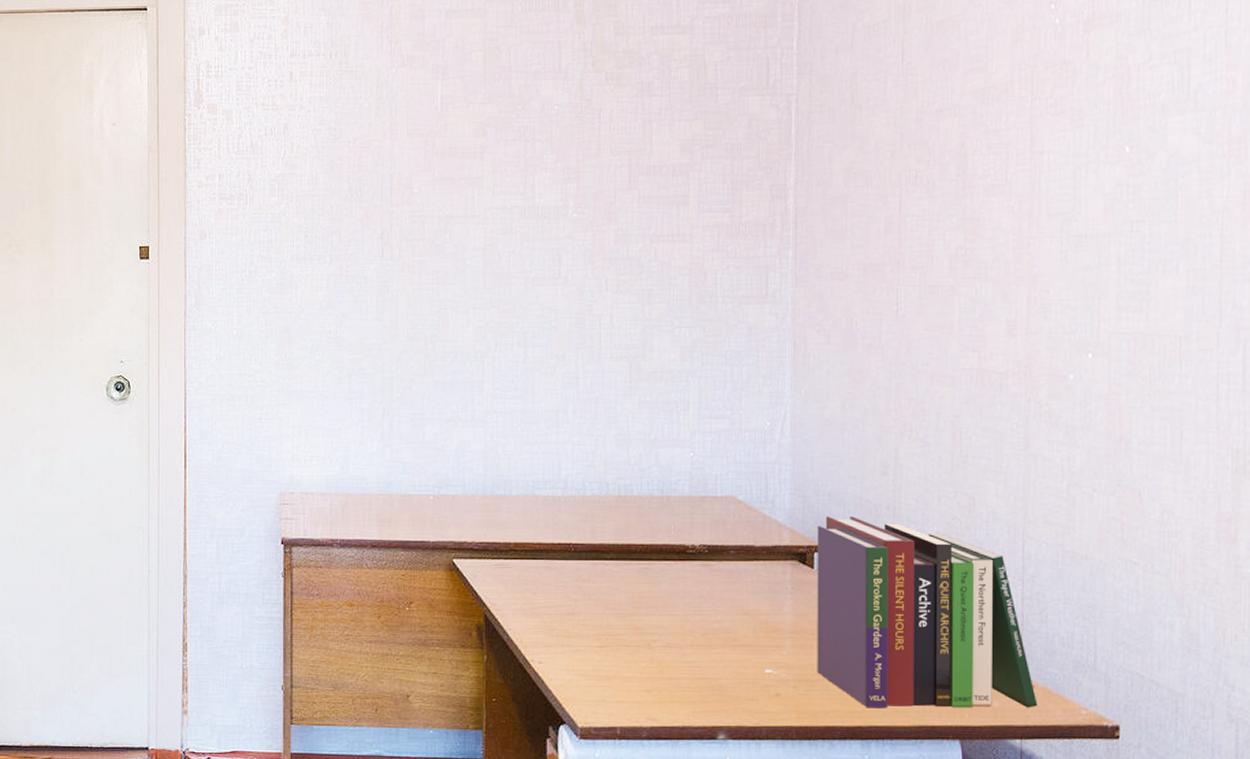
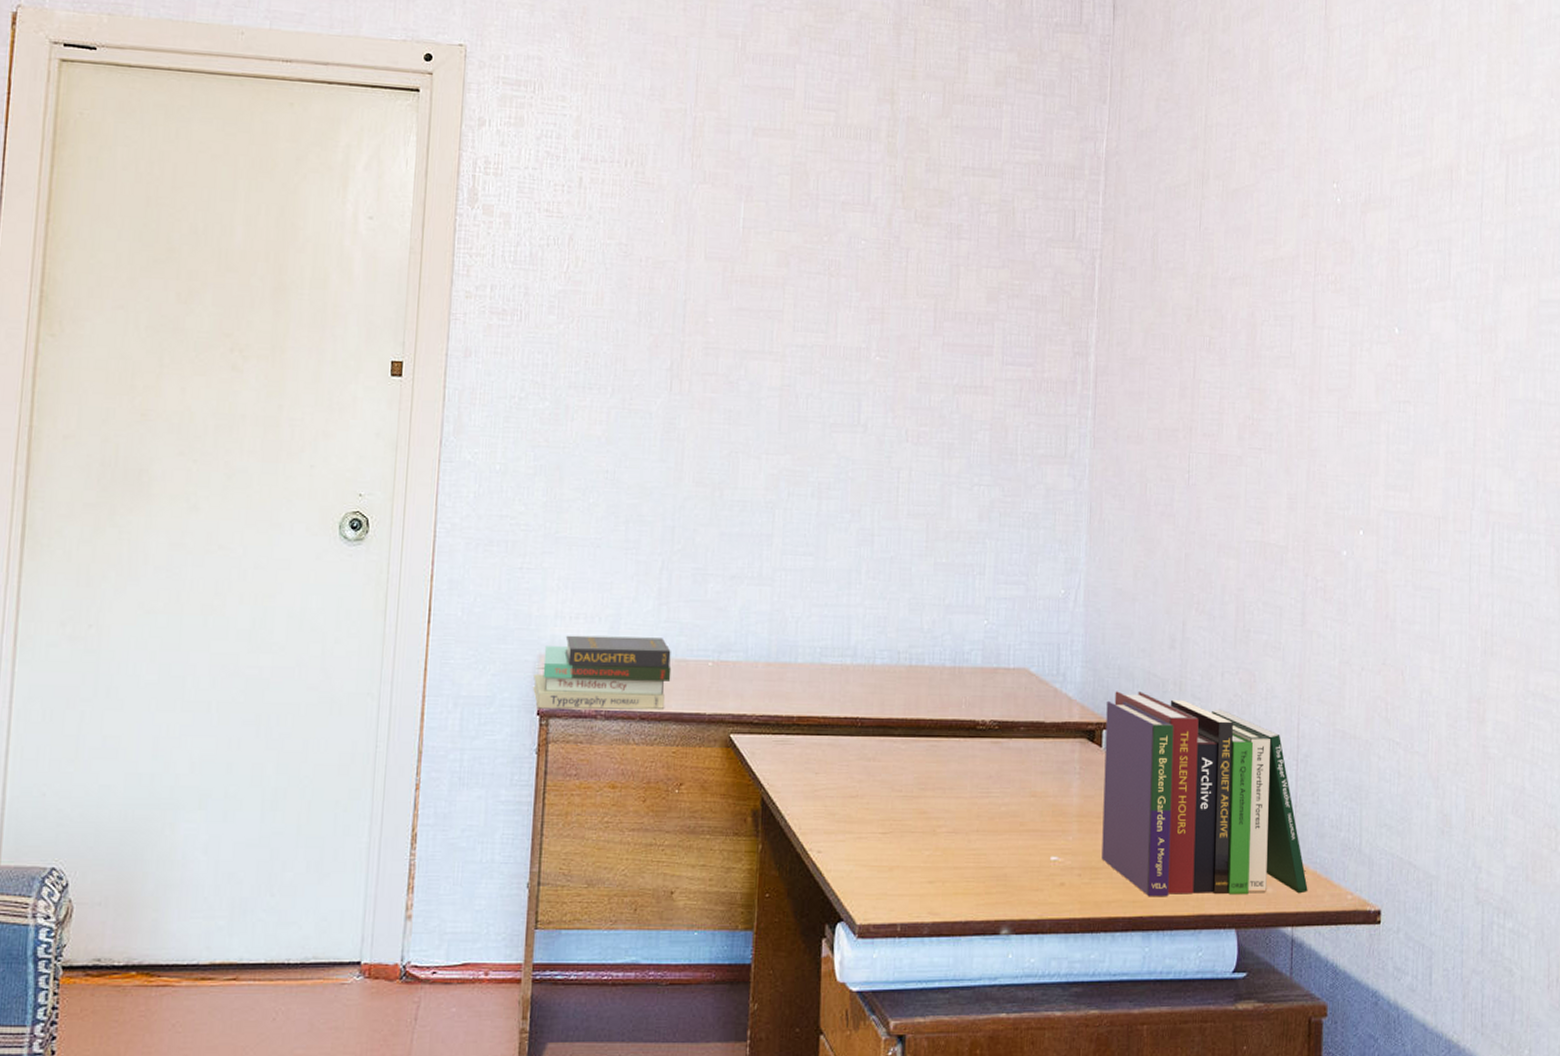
books: none [275,475,397,539] -> present [532,635,672,710]

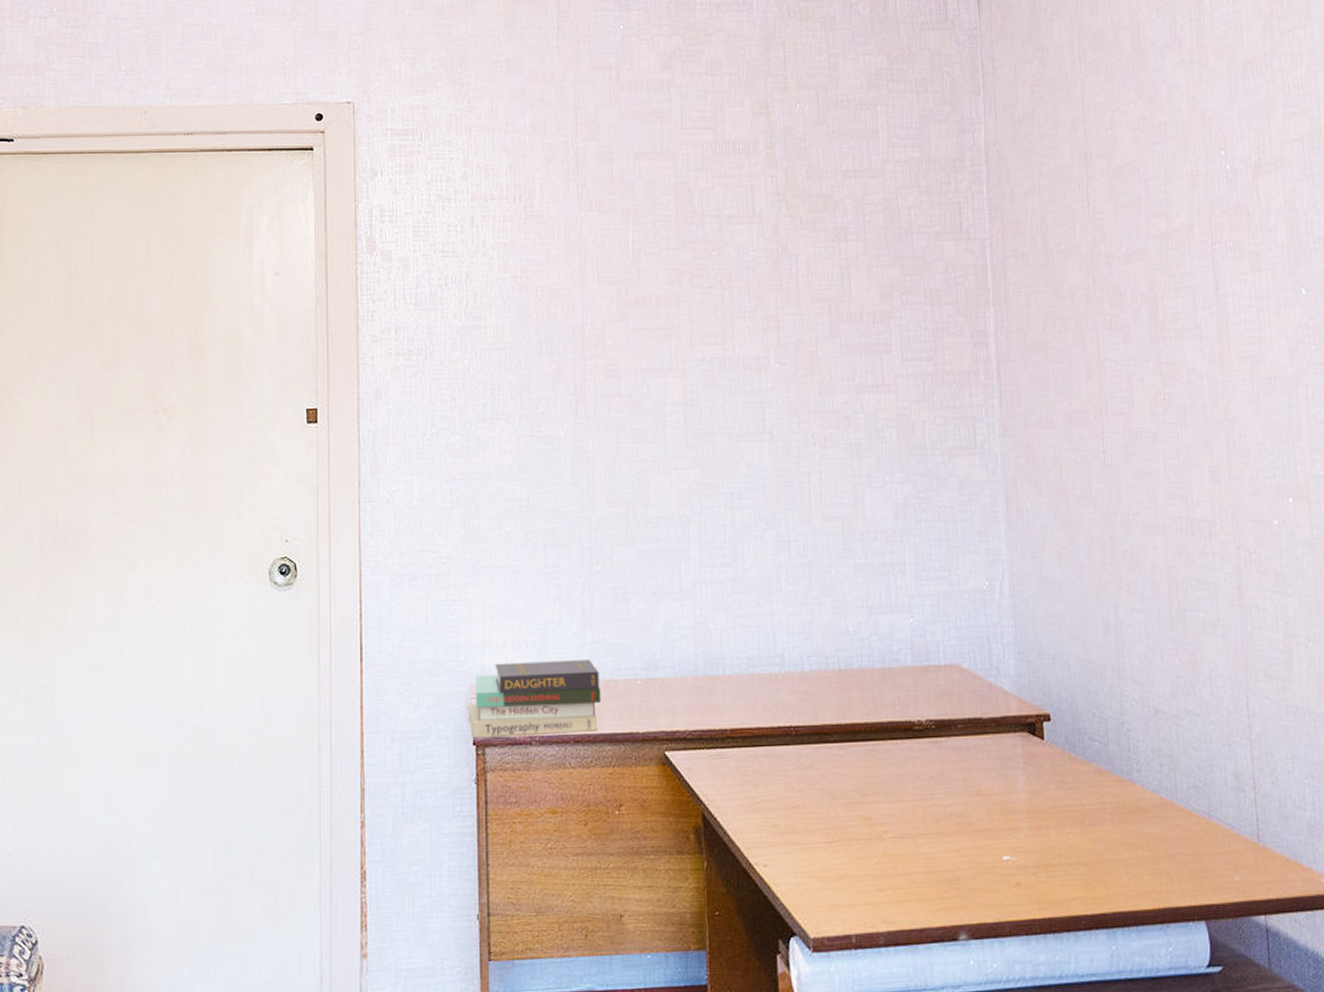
books: present [1101,691,1308,897] -> none [1044,680,1278,893]

